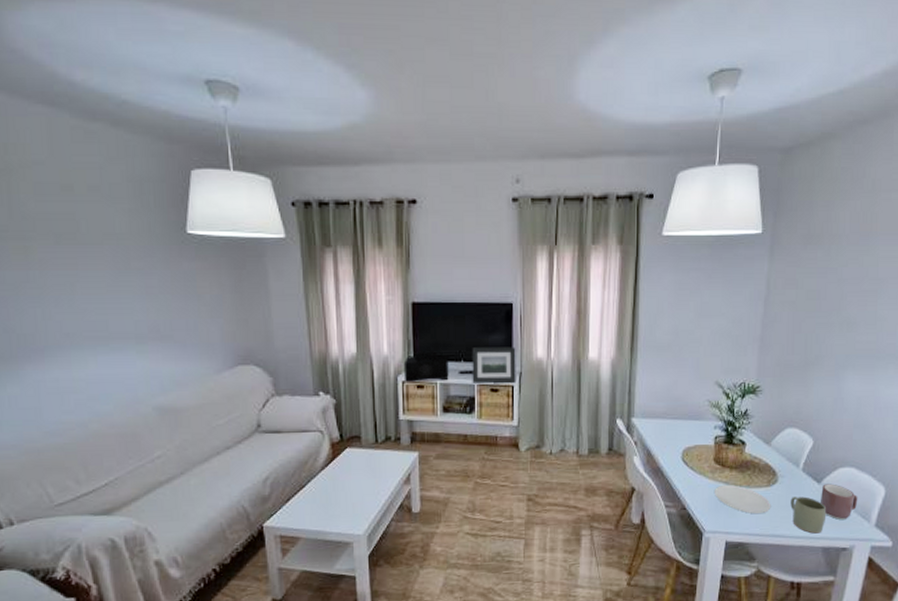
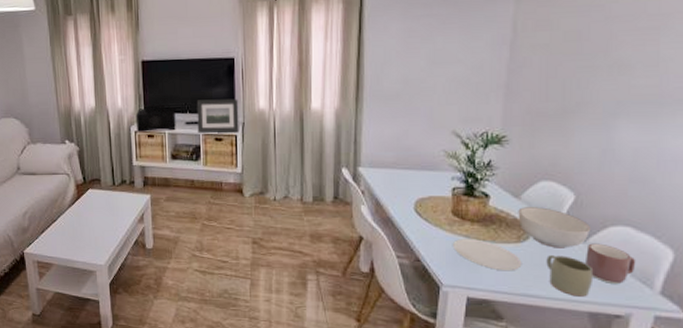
bowl: none [768,452,825,490] -> present [518,207,591,248]

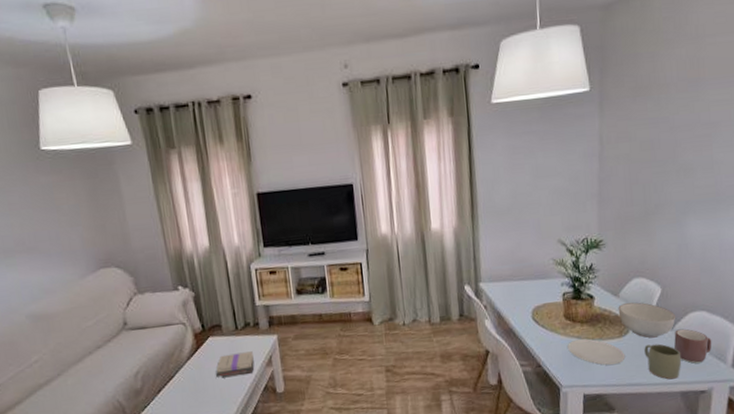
books: none [93,207,127,228] -> present [216,351,255,378]
speaker: present [135,104,176,132] -> none [254,237,299,269]
picture frame: present [196,99,239,133] -> none [318,225,364,264]

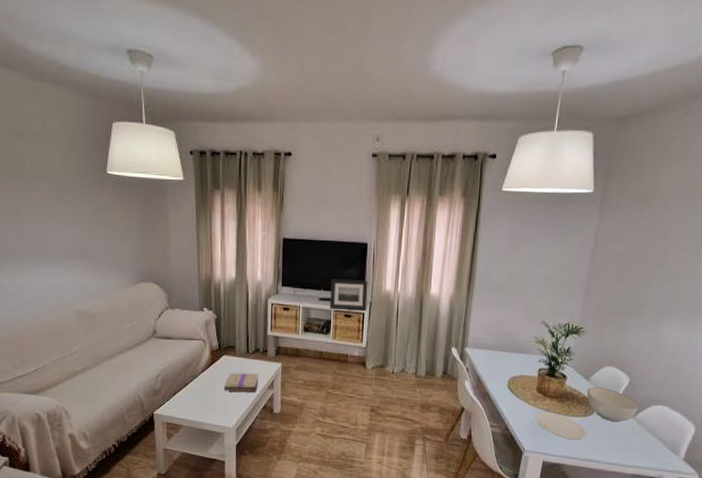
picture frame: none [318,225,364,264] -> present [329,279,368,310]
mug: present [644,344,682,380] -> none [604,428,638,462]
mug: present [673,328,712,364] -> none [632,418,669,452]

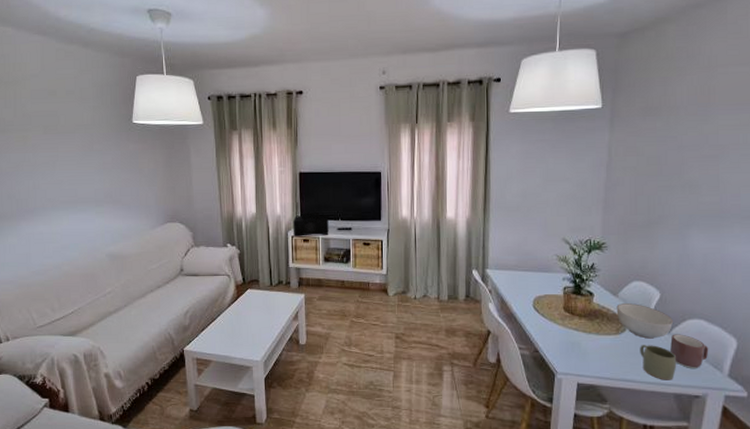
books: present [224,373,258,393] -> none [250,306,283,326]
speaker: none [273,279,311,306] -> present [292,211,329,236]
picture frame: present [329,279,368,310] -> none [347,208,385,238]
plate: present [535,412,587,440] -> none [565,332,621,360]
mug: none [604,428,638,462] -> present [640,345,677,380]
mug: none [632,418,669,452] -> present [669,334,709,368]

